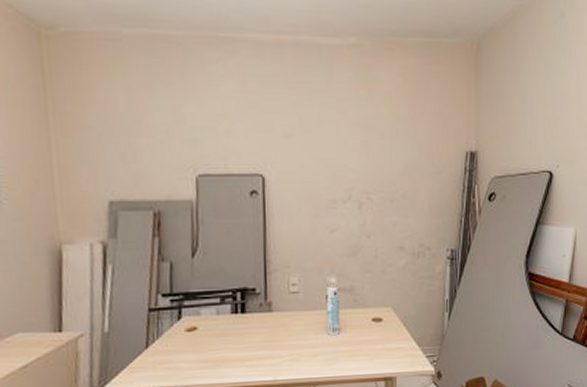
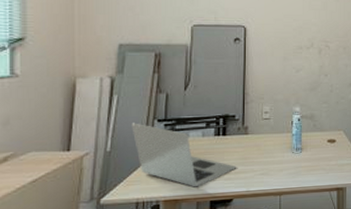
laptop: none [131,298,260,376] -> present [132,123,237,187]

